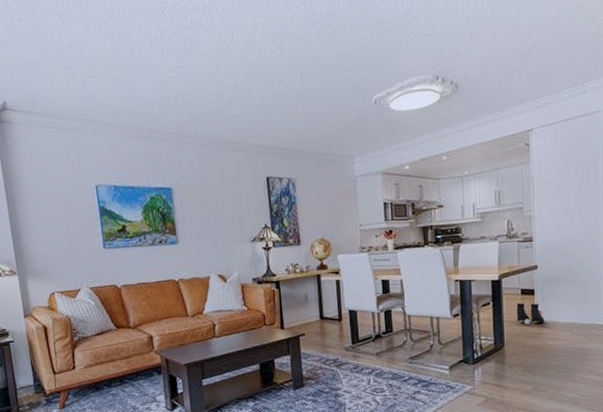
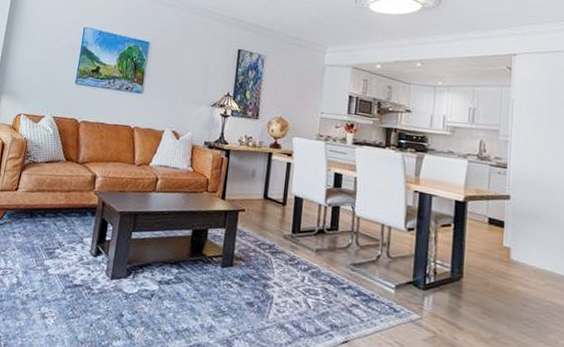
boots: present [516,303,545,325] -> none [480,232,514,263]

